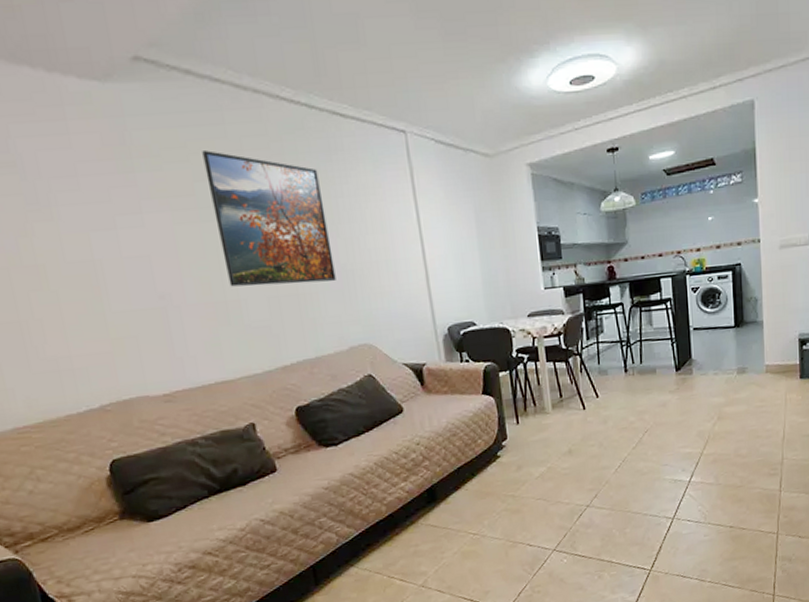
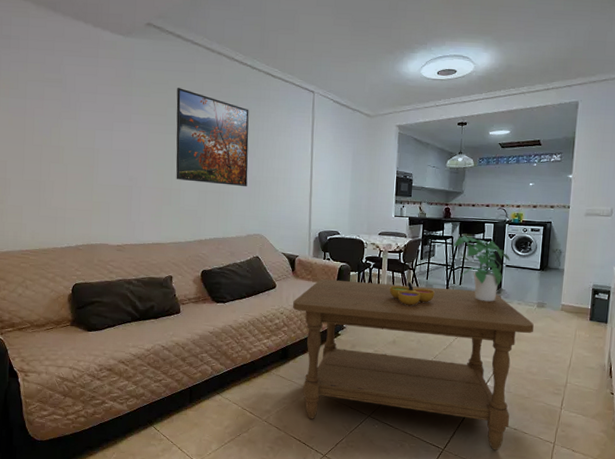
coffee table: none [430,367,736,571] -> present [293,279,534,450]
decorative bowl: none [553,371,611,402] -> present [389,282,435,305]
potted plant: none [624,298,697,379] -> present [453,236,510,302]

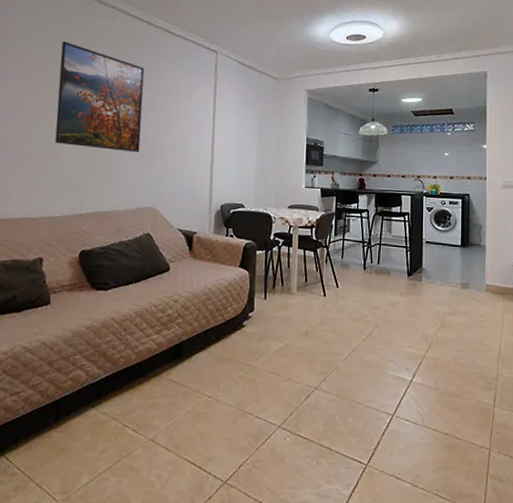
coffee table: present [293,279,534,450] -> none [189,259,459,462]
decorative bowl: present [389,282,435,305] -> none [300,262,351,289]
potted plant: present [453,236,510,302] -> none [369,209,430,283]

